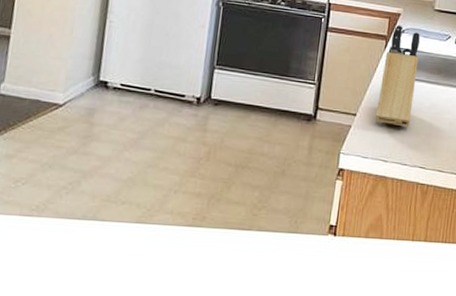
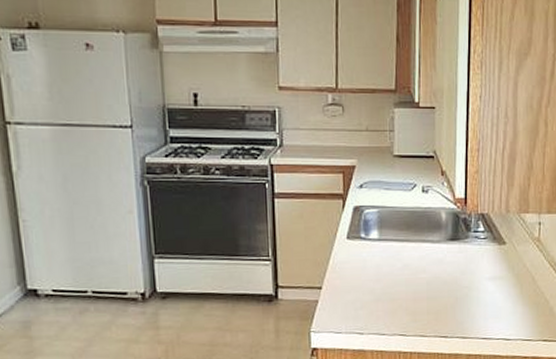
knife block: present [375,24,420,127] -> none [343,178,383,294]

